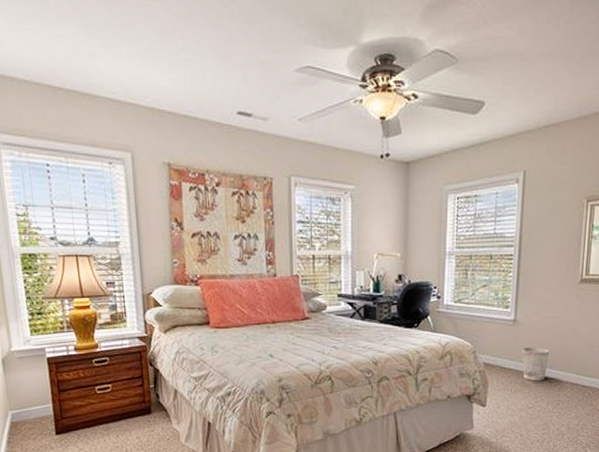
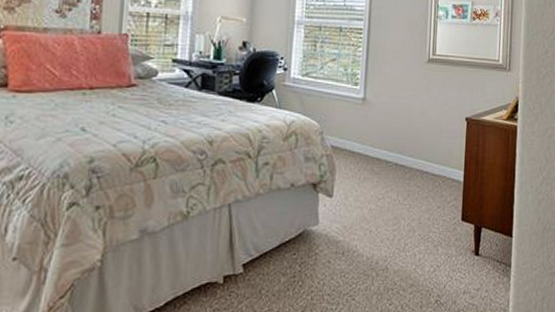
wastebasket: present [522,348,550,381] -> none [372,130,400,168]

